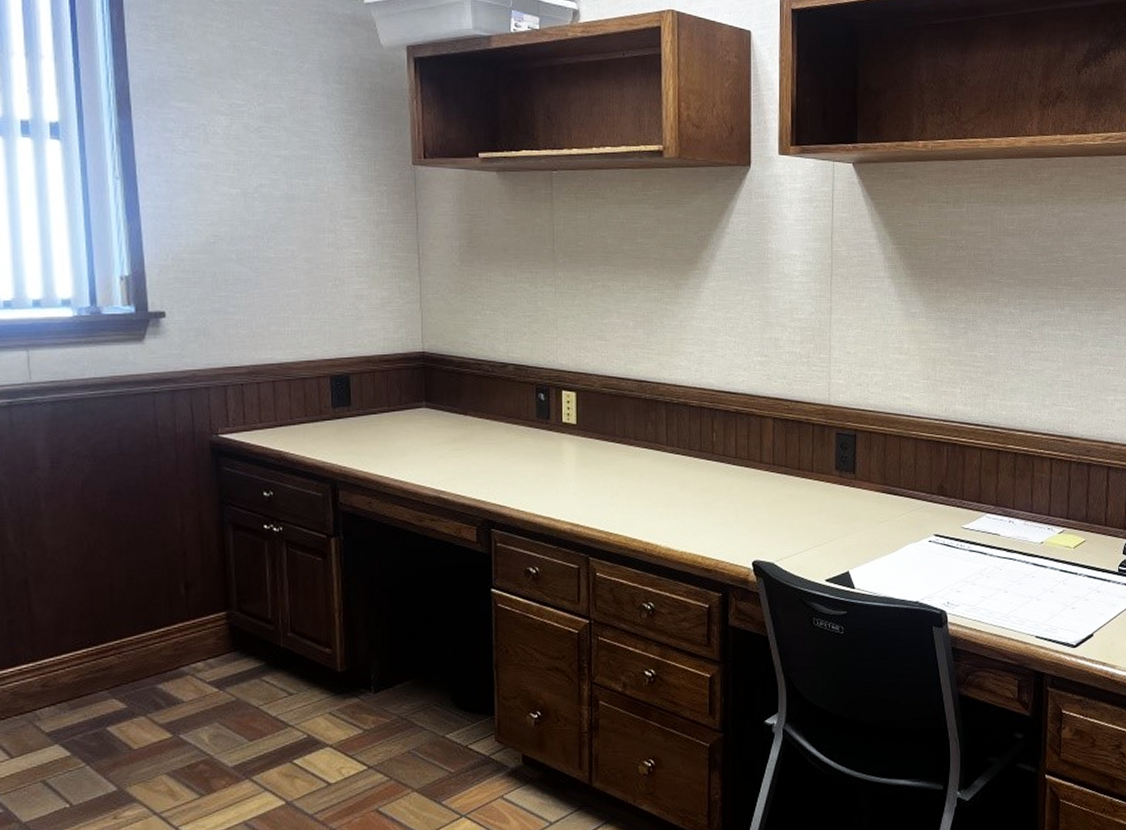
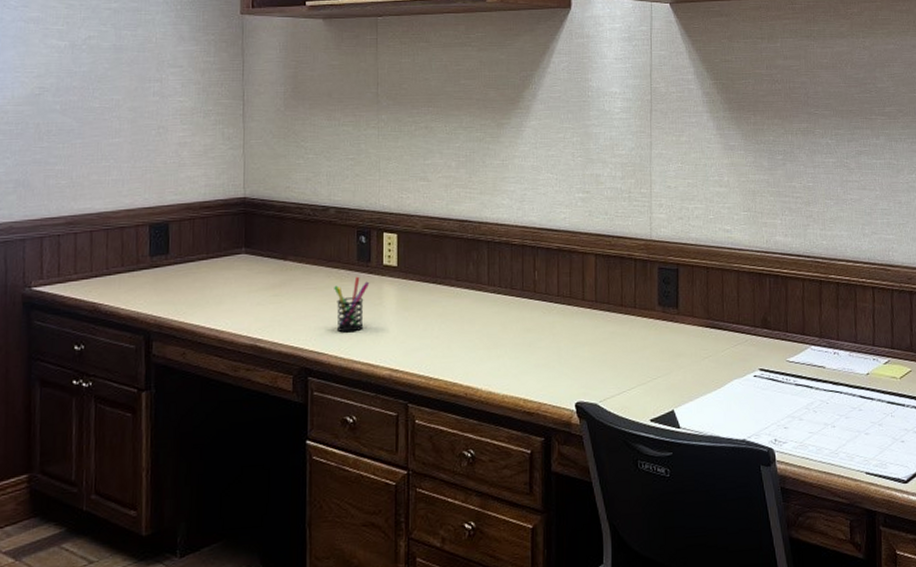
pen holder: none [514,433,550,487] -> present [334,276,370,333]

